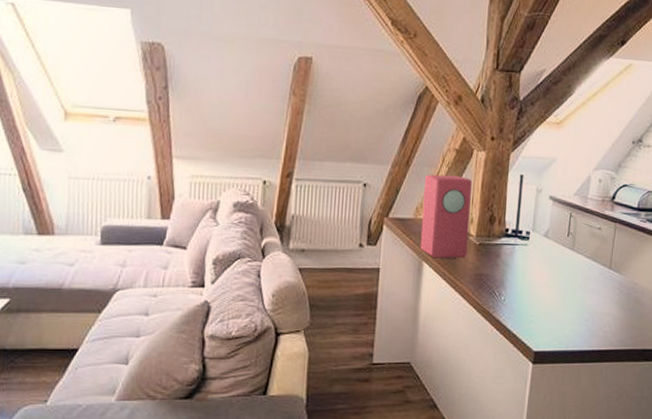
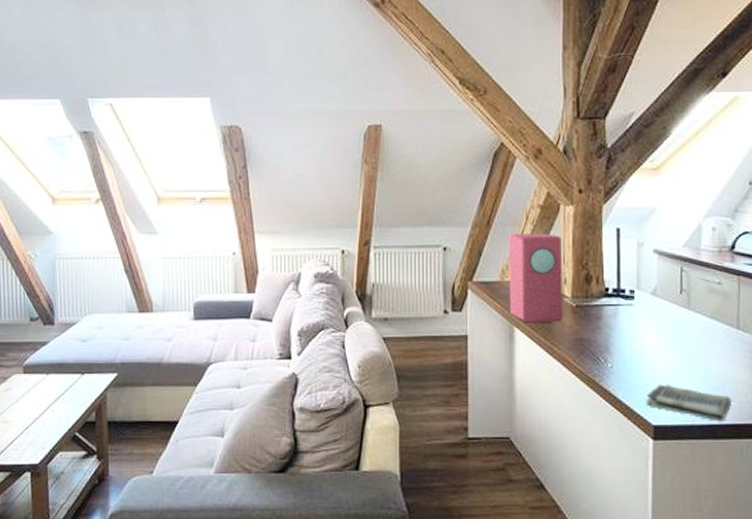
dish towel: none [530,315,599,348] -> present [646,384,732,422]

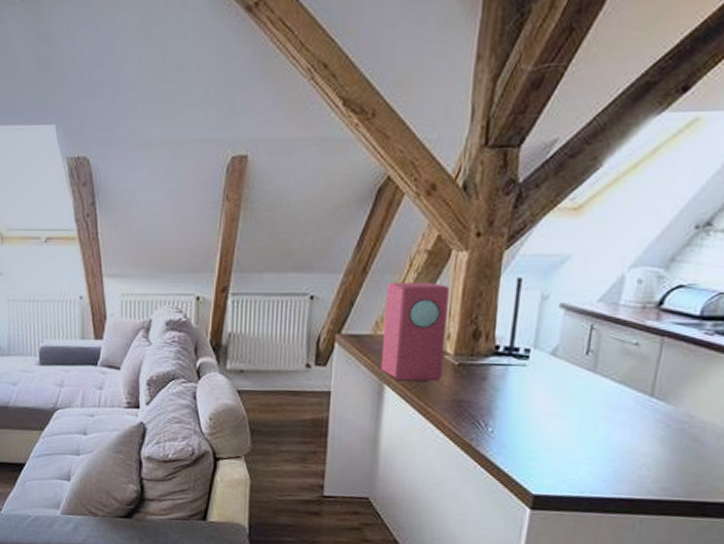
dish towel: present [646,384,732,422] -> none [528,452,631,495]

